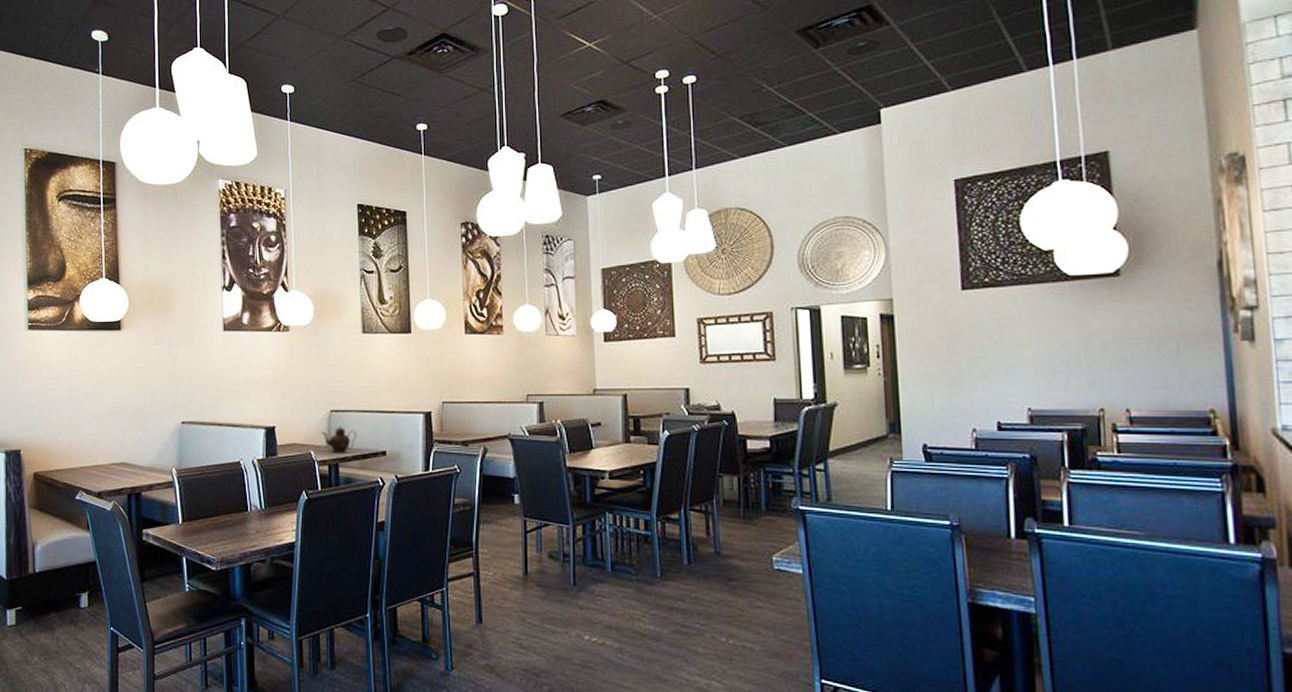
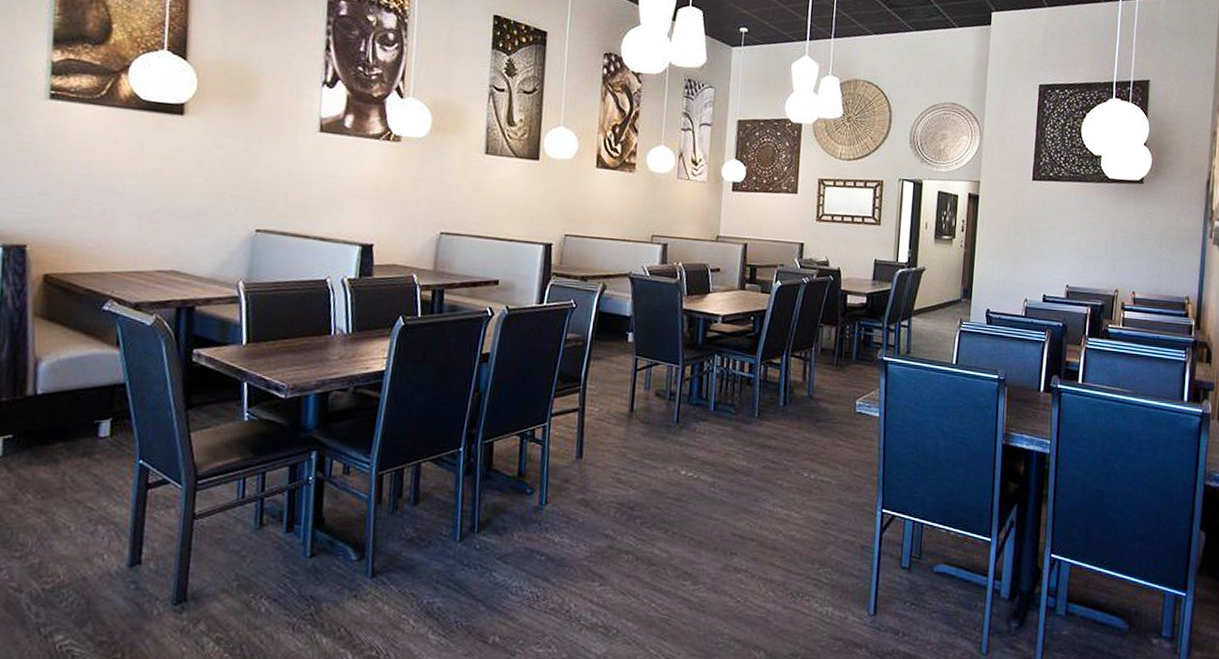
teapot: present [321,425,356,454] -> none [427,250,468,280]

